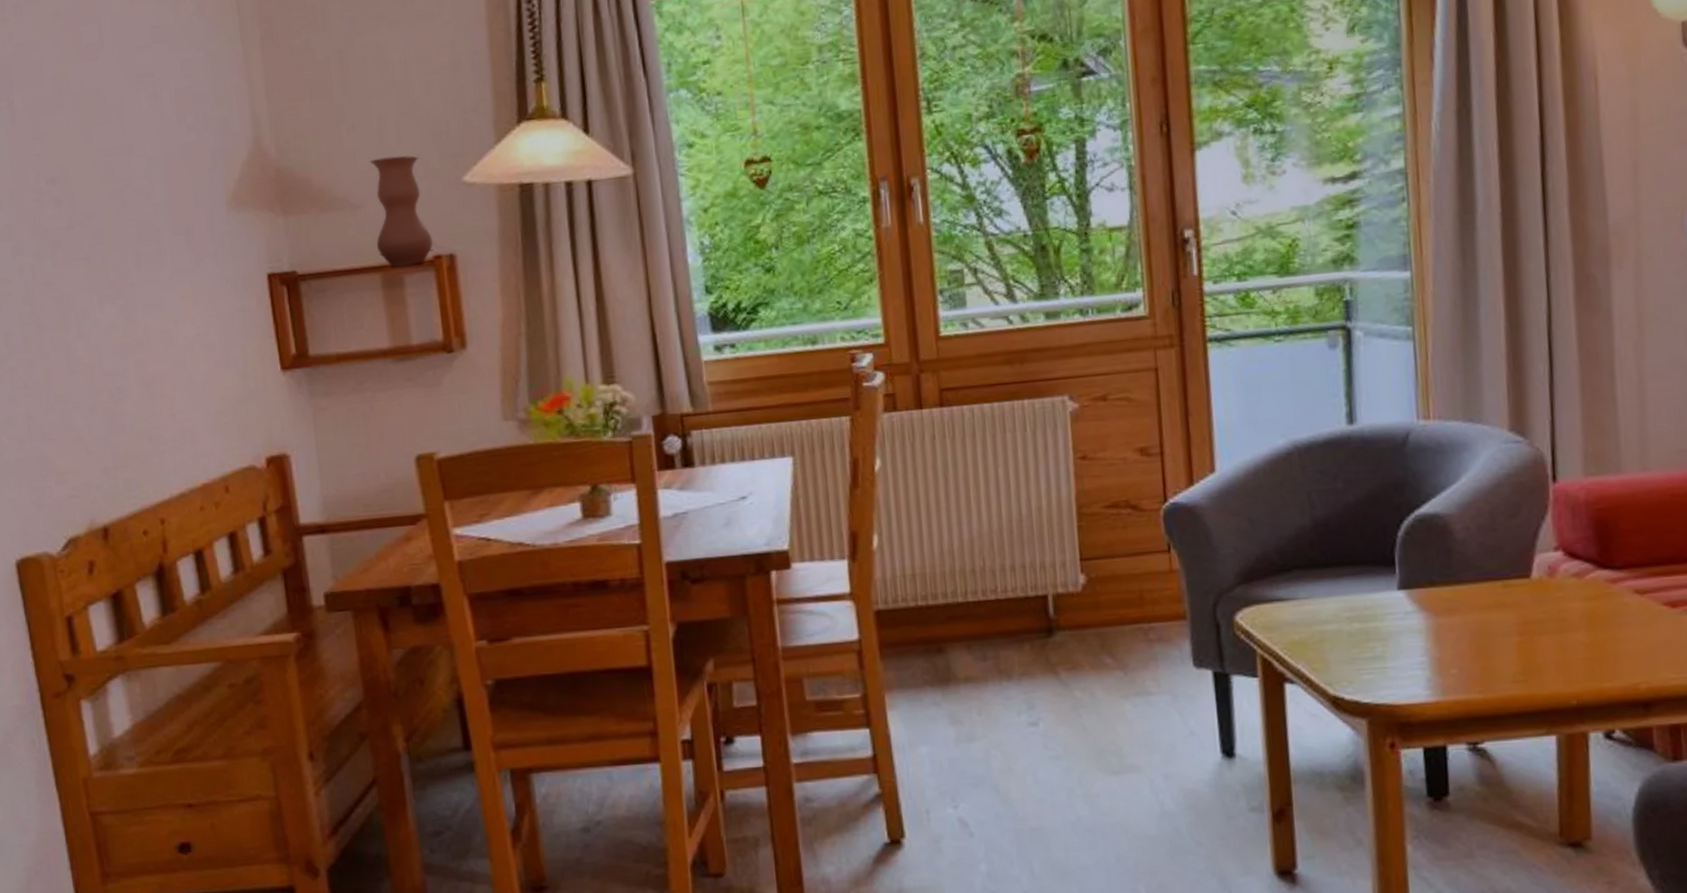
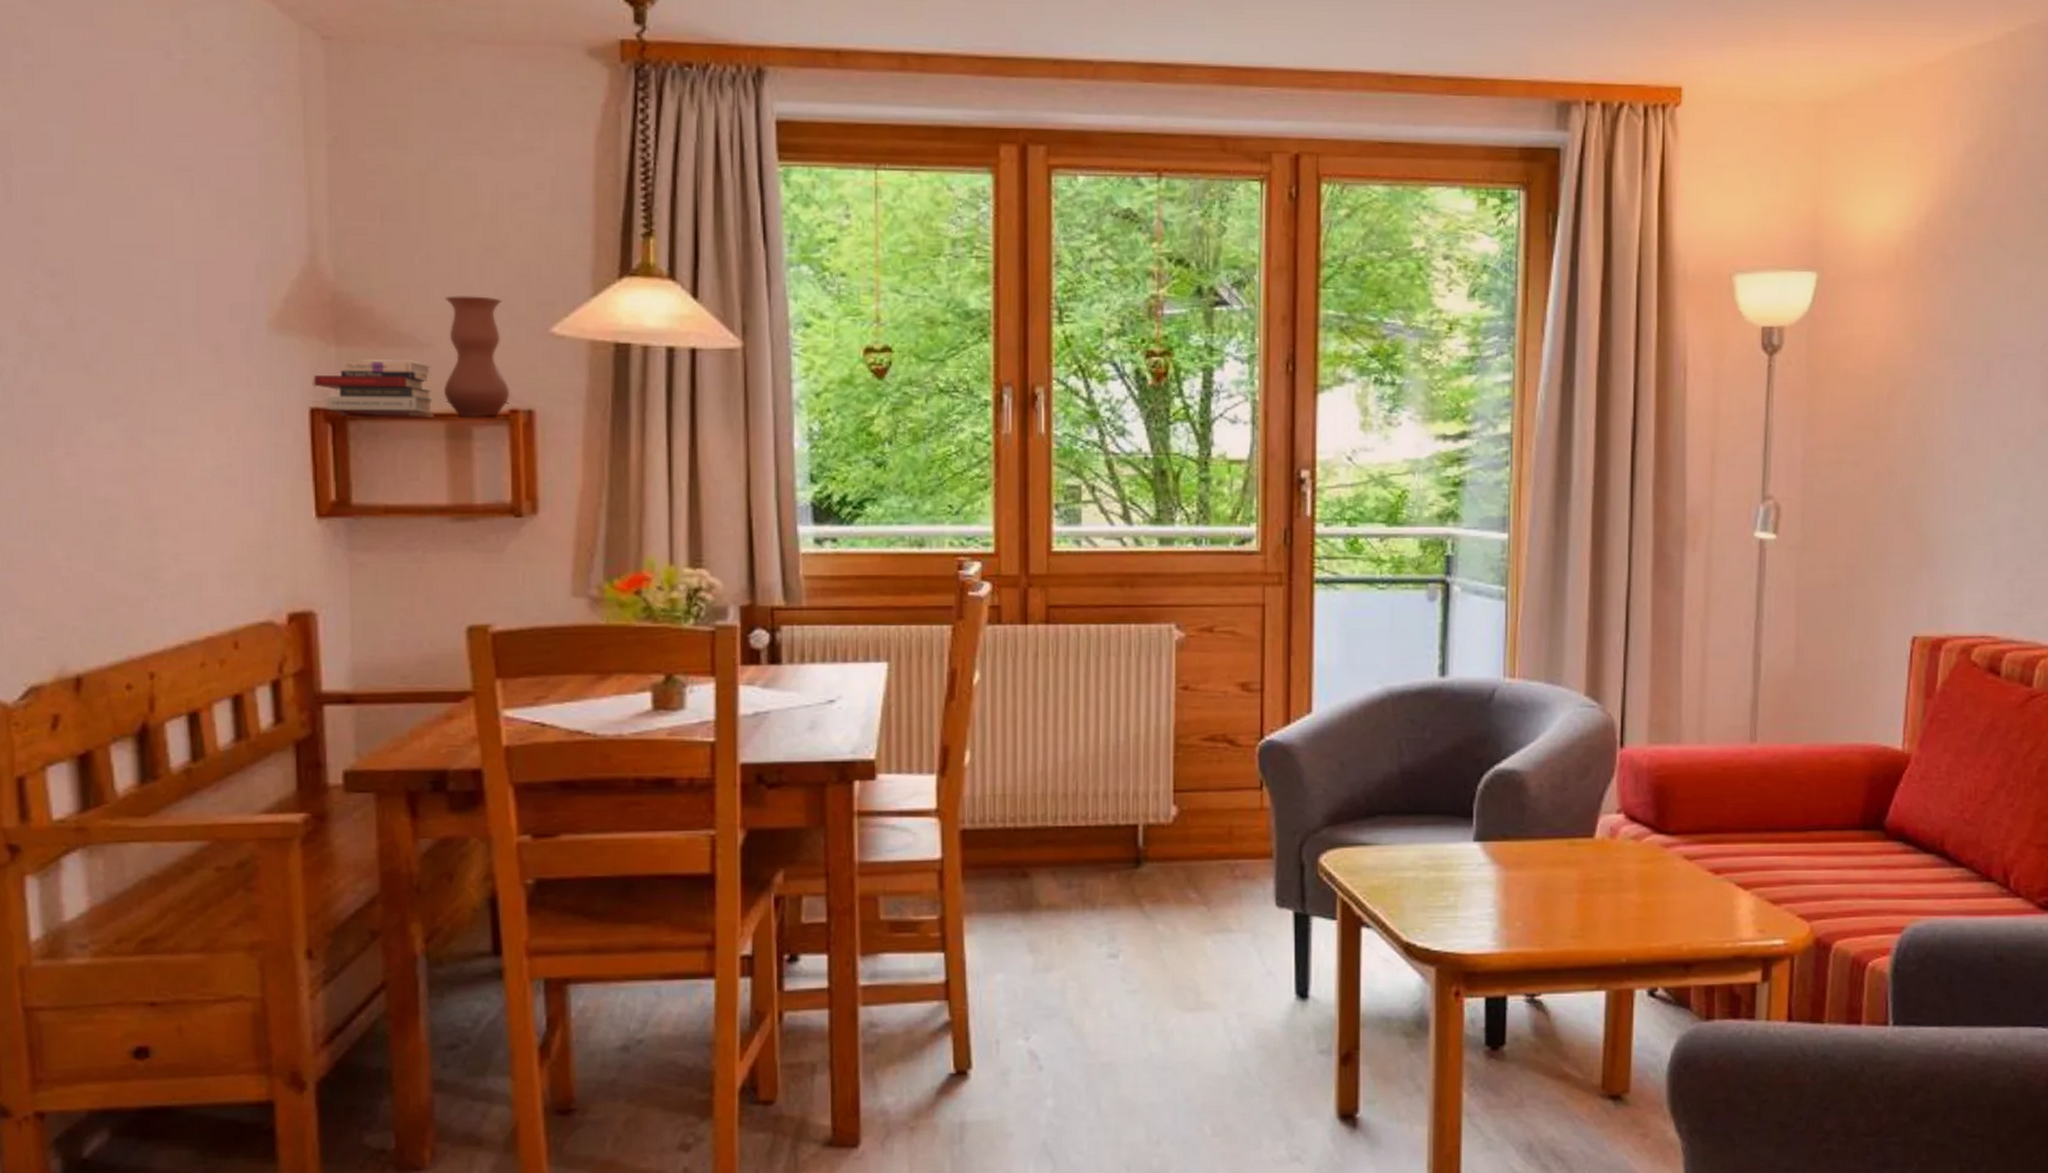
books: none [268,222,371,278] -> present [313,362,435,419]

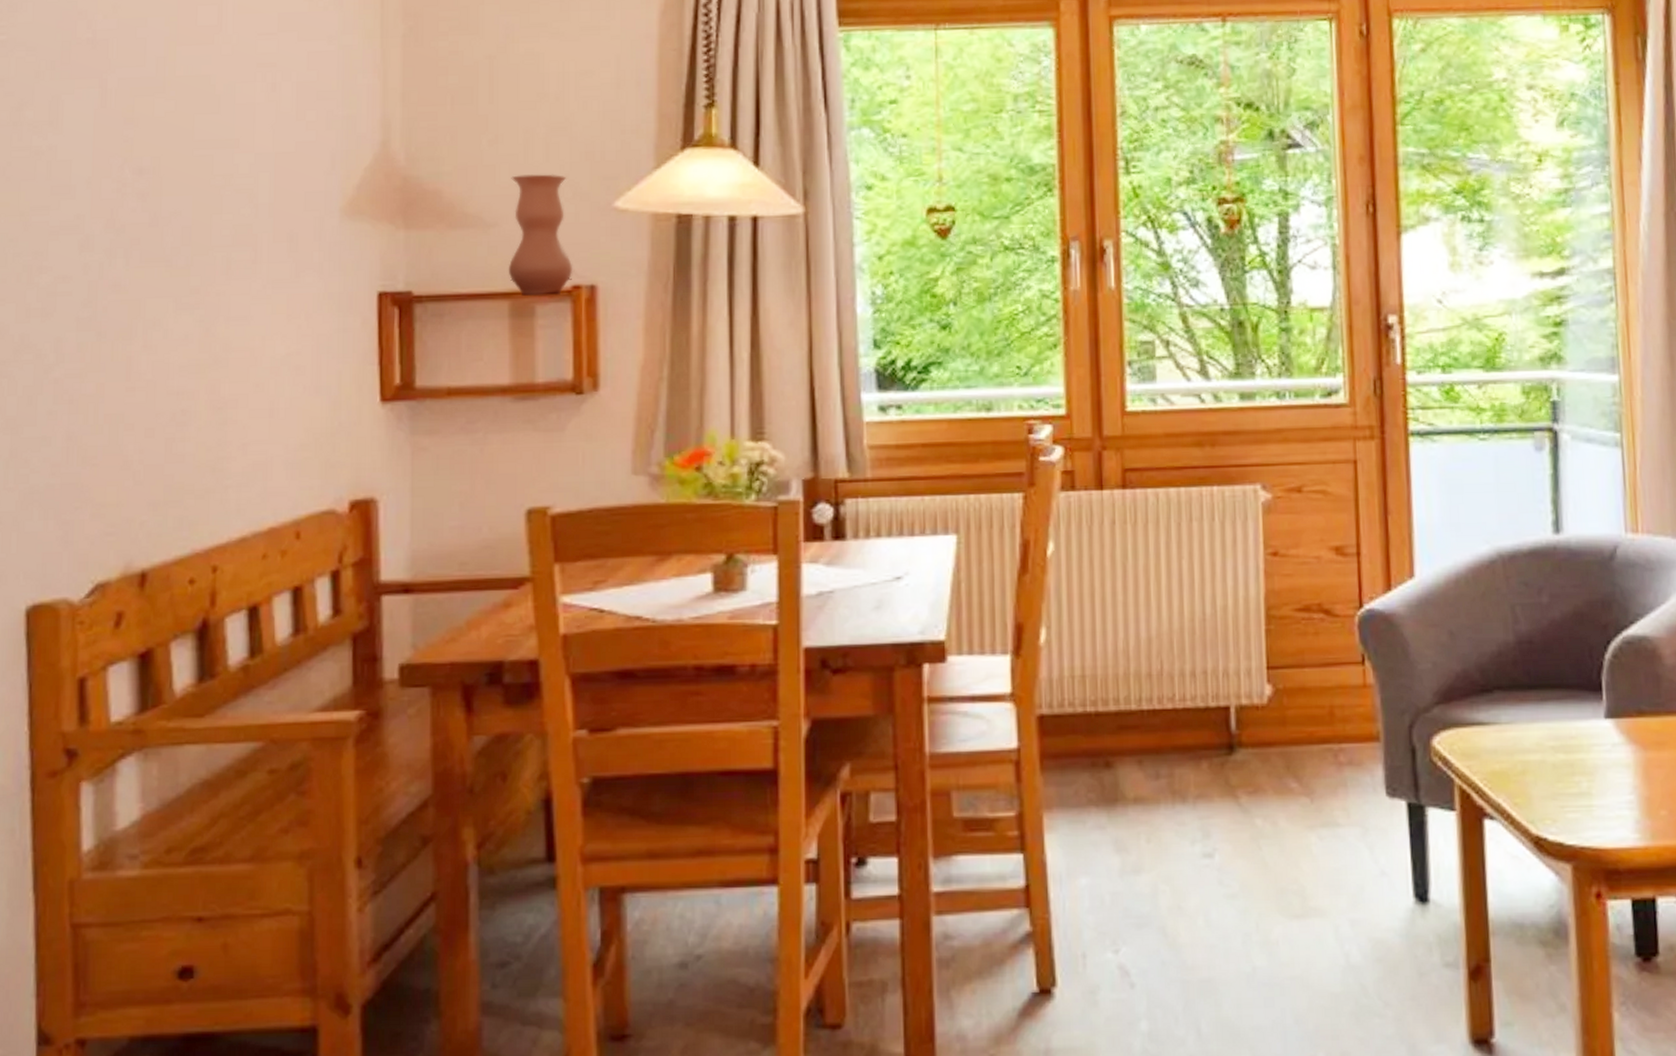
books: present [313,362,435,419] -> none [382,242,499,300]

